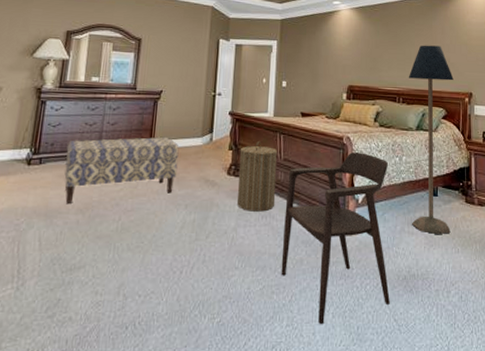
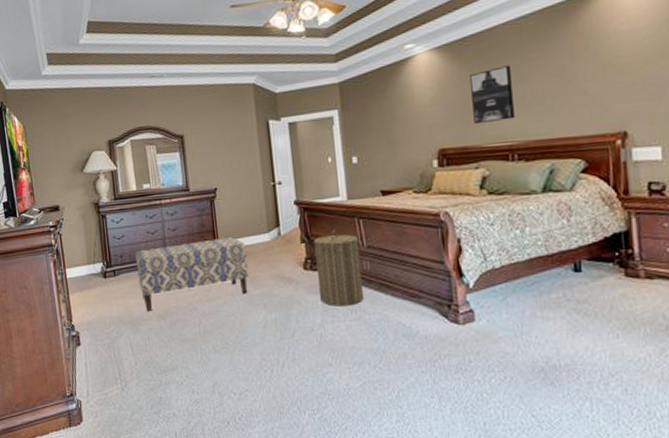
armchair: present [281,152,390,324] -> none [375,229,524,420]
wall art: none [375,31,404,71] -> present [470,65,516,123]
floor lamp: present [408,45,454,235] -> none [523,74,605,319]

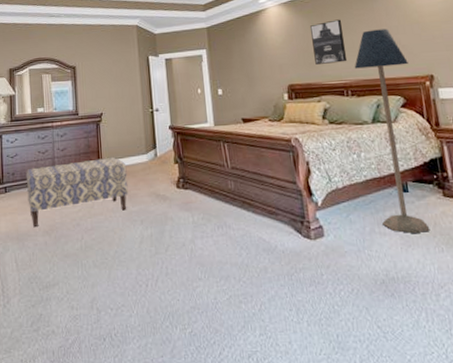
laundry hamper: present [313,228,365,307] -> none [185,151,230,223]
floor lamp: none [523,74,605,319] -> present [354,28,430,234]

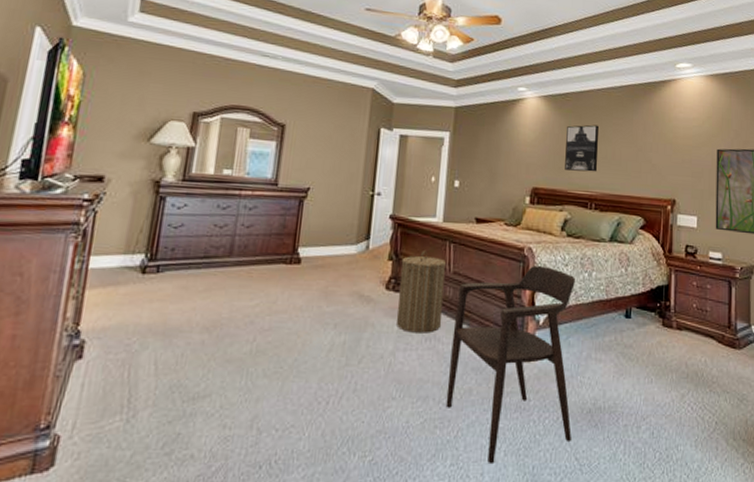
bench: present [26,157,129,227] -> none [187,243,329,320]
laundry hamper: none [185,151,230,223] -> present [397,249,447,333]
armchair: none [238,153,370,332] -> present [446,266,575,463]
floor lamp: present [354,28,430,234] -> none [600,142,655,363]

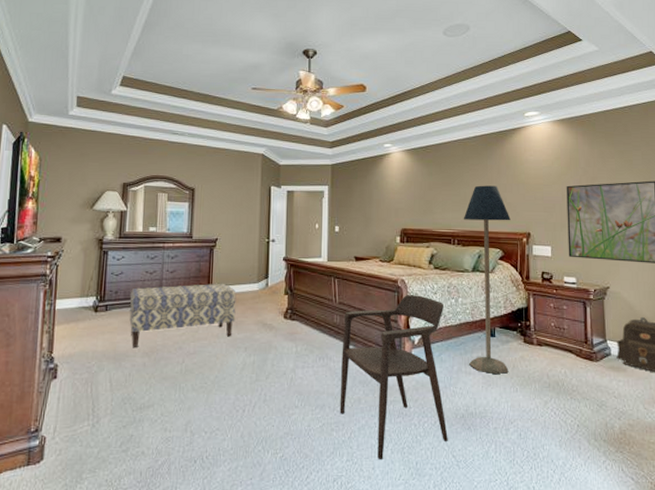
bench: none [187,243,329,320] -> present [129,283,236,347]
laundry hamper: present [397,249,447,333] -> none [294,284,333,354]
wall art: present [565,124,599,172] -> none [429,172,458,213]
floor lamp: none [600,142,655,363] -> present [463,185,511,375]

